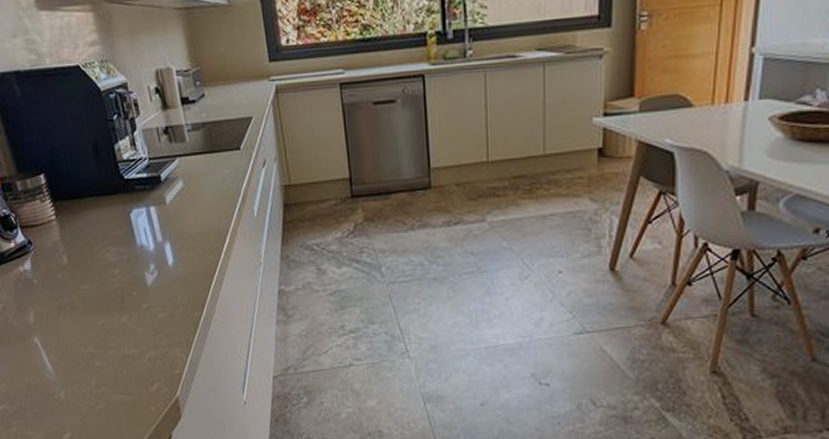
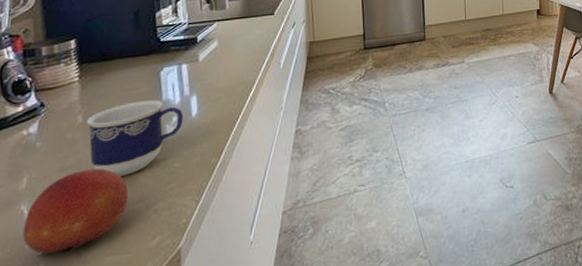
fruit: none [40,311,124,389] -> present [22,168,129,258]
cup: none [71,244,161,321] -> present [86,100,184,176]

